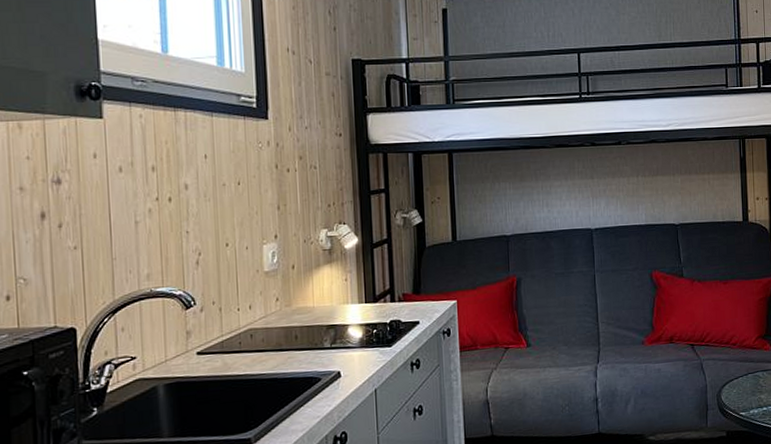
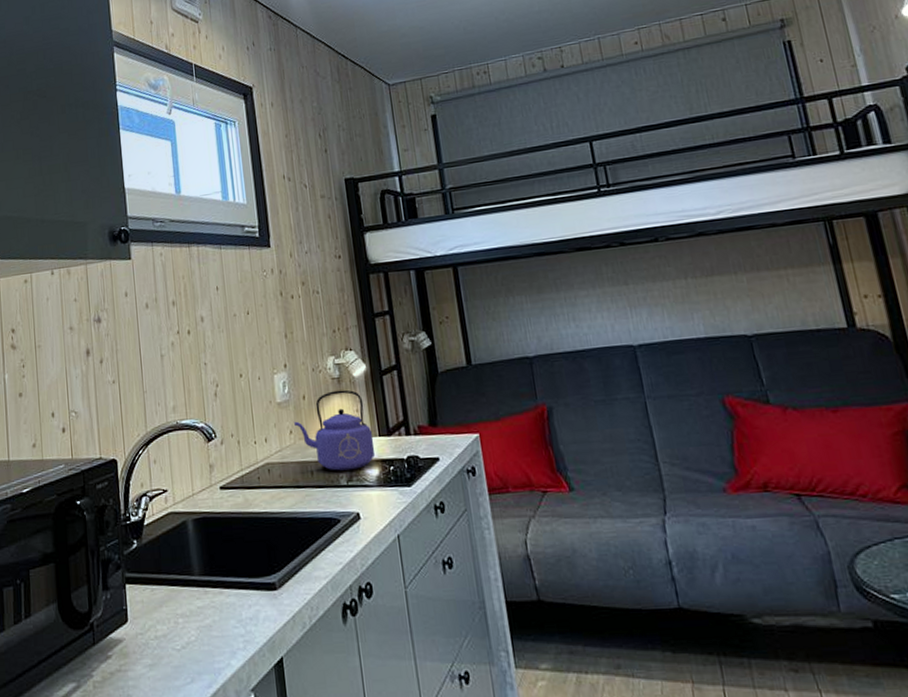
kettle: none [281,260,360,335] -> present [294,389,376,471]

